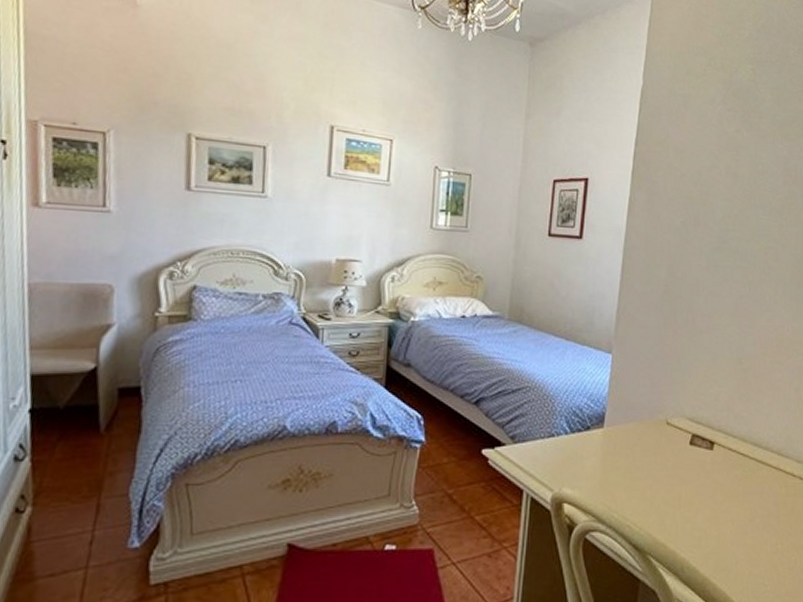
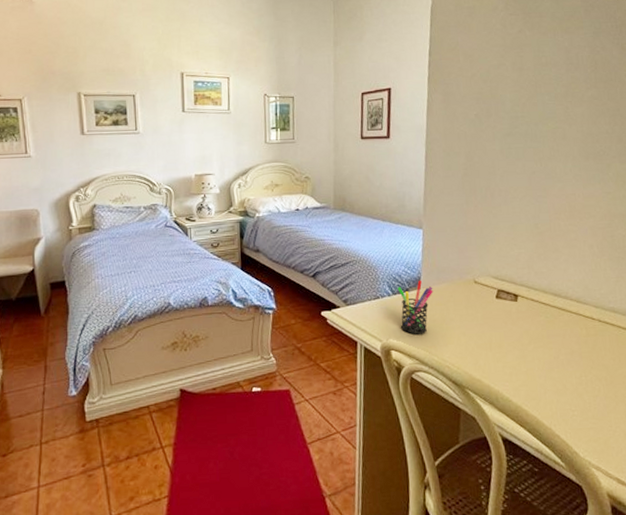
pen holder: none [577,416,619,484] -> present [397,280,433,334]

